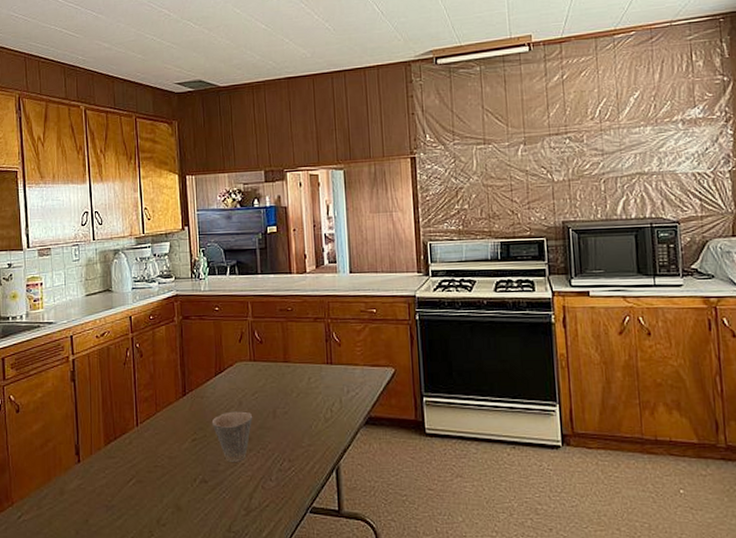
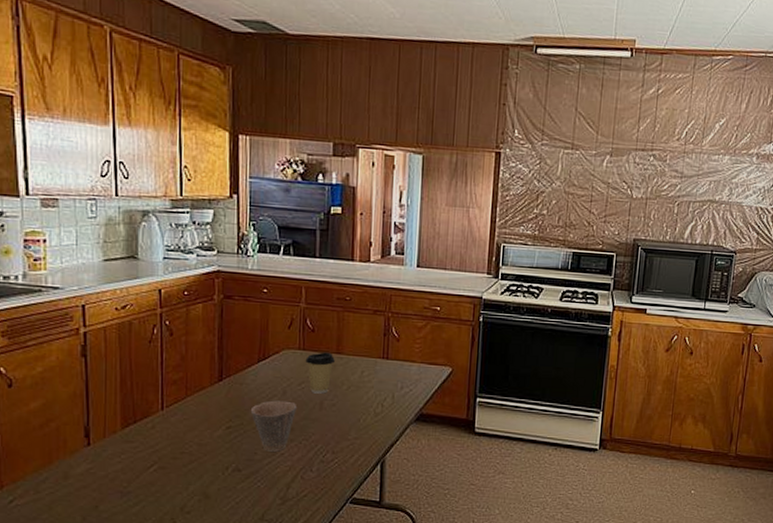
coffee cup: none [256,361,283,402] -> present [305,352,335,394]

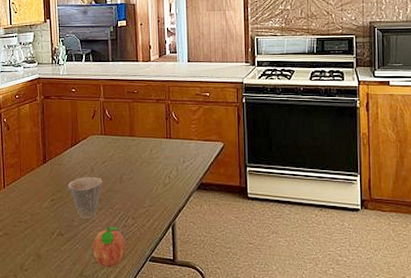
fruit: none [278,461,322,511] -> present [92,226,126,268]
coffee cup: present [305,352,335,394] -> none [107,136,129,170]

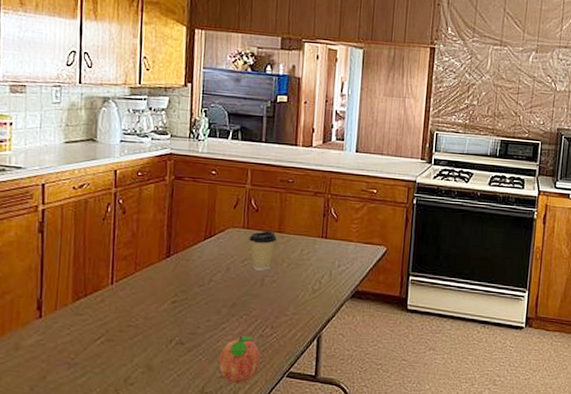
cup: present [69,177,102,219] -> none [196,276,239,326]
coffee cup: none [107,136,129,170] -> present [249,231,277,271]

